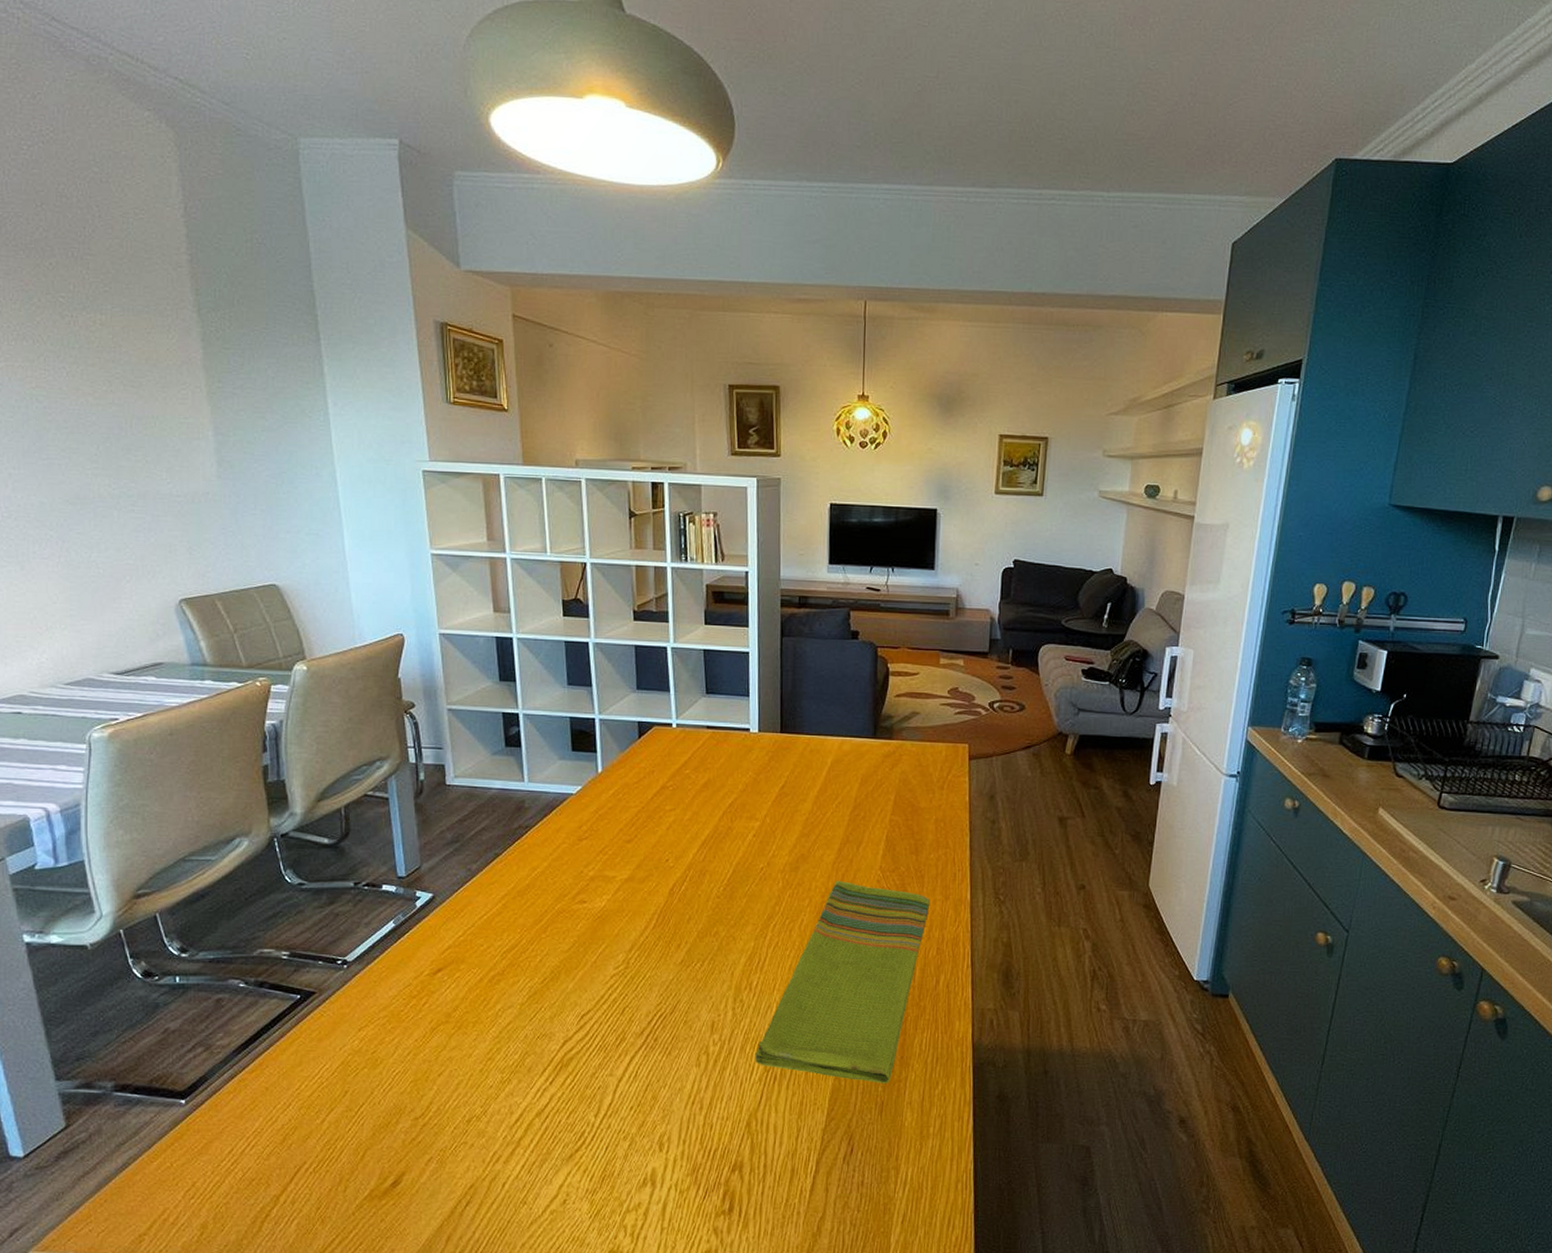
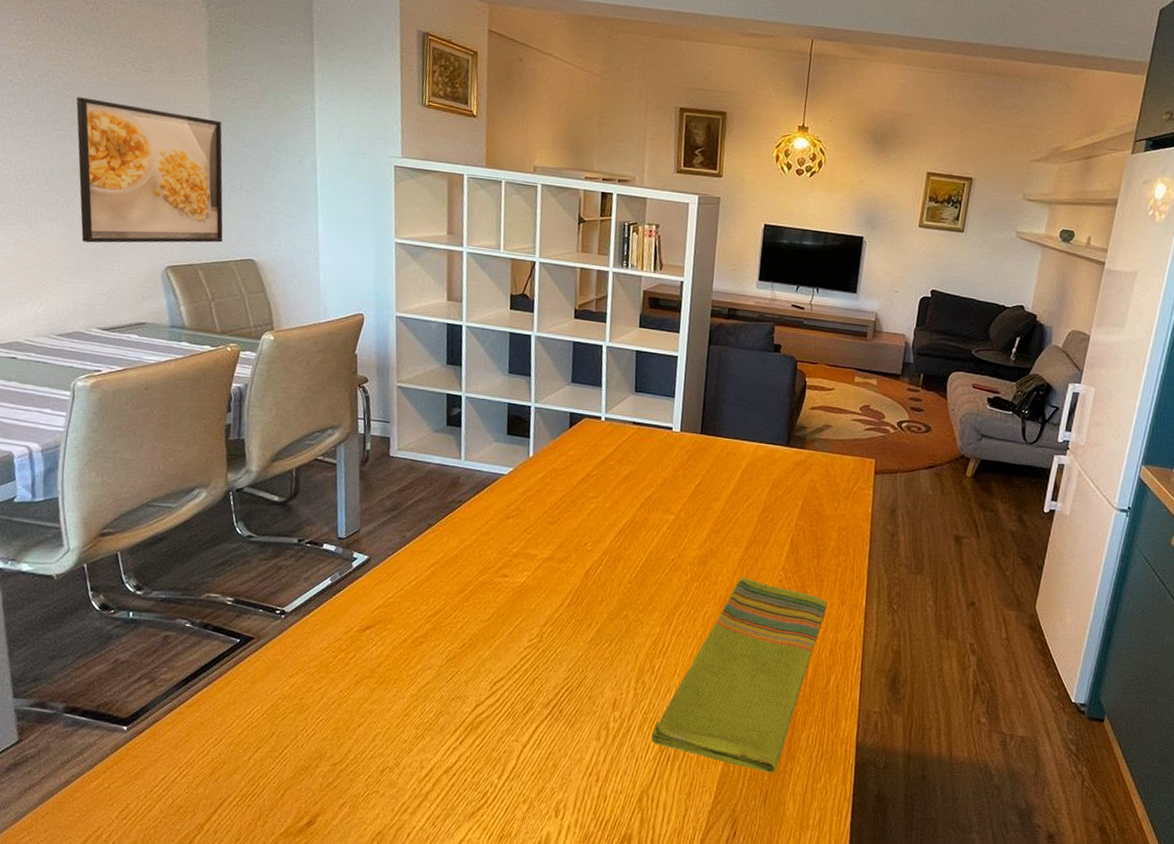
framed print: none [60,421,241,580] -> present [76,97,223,243]

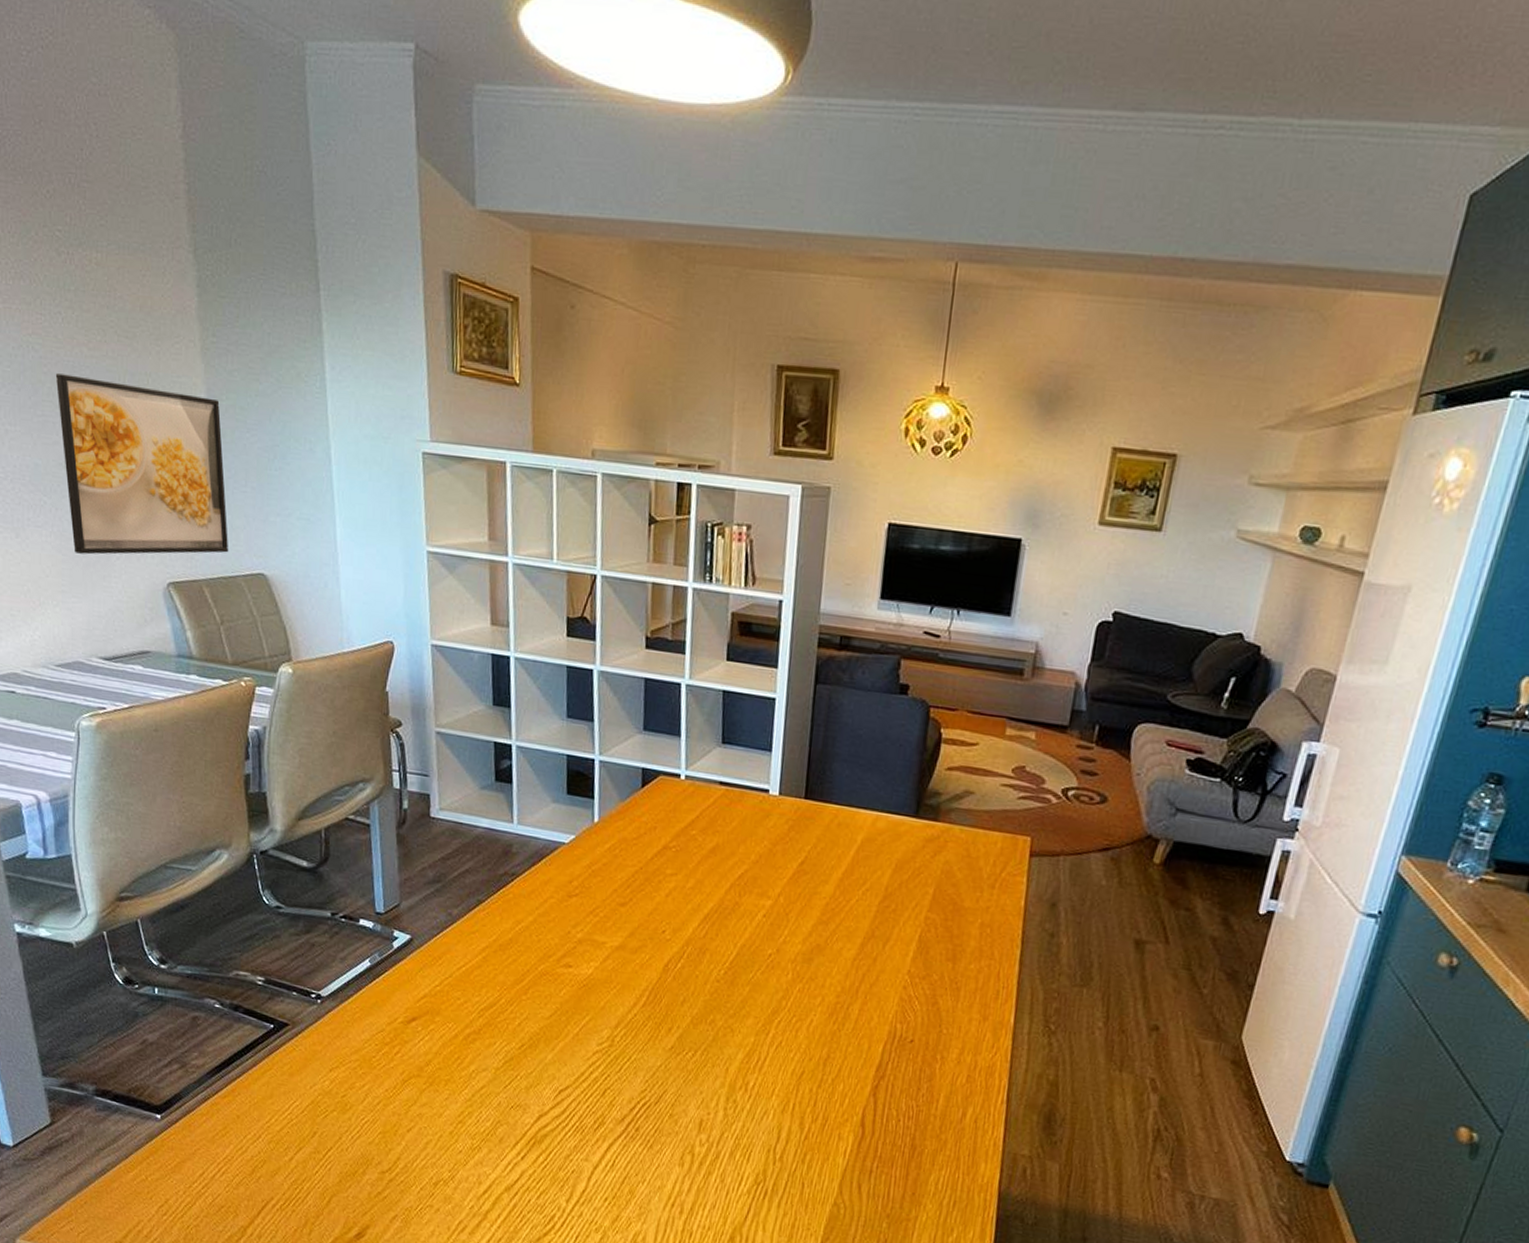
dish towel: present [651,576,828,773] -> none [744,979,965,1220]

